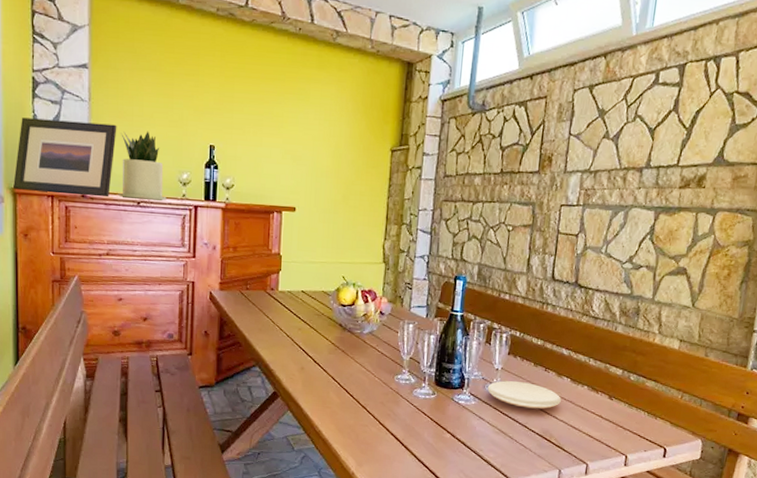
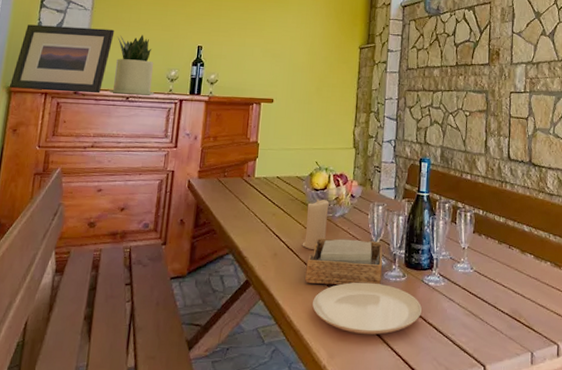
candle: none [329,314,357,366] -> present [302,198,329,251]
napkin holder: none [332,353,413,402] -> present [304,237,383,286]
plate: none [341,398,451,447] -> present [312,282,422,335]
plate: present [487,380,561,409] -> none [456,260,527,288]

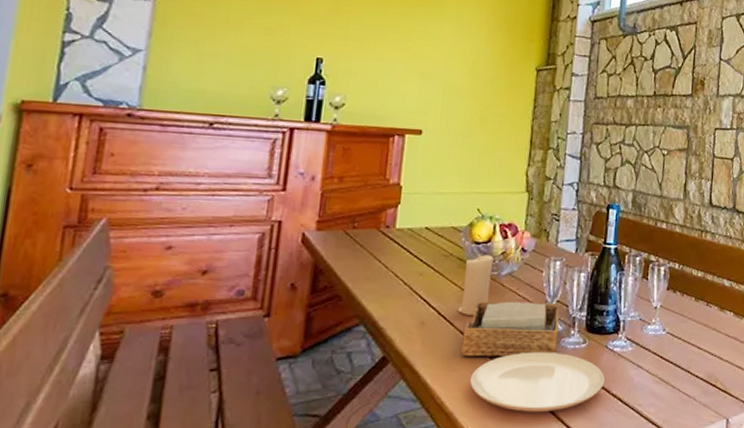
picture frame: present [10,24,115,94] -> none [20,15,191,117]
planter: present [109,34,154,97] -> none [182,38,252,123]

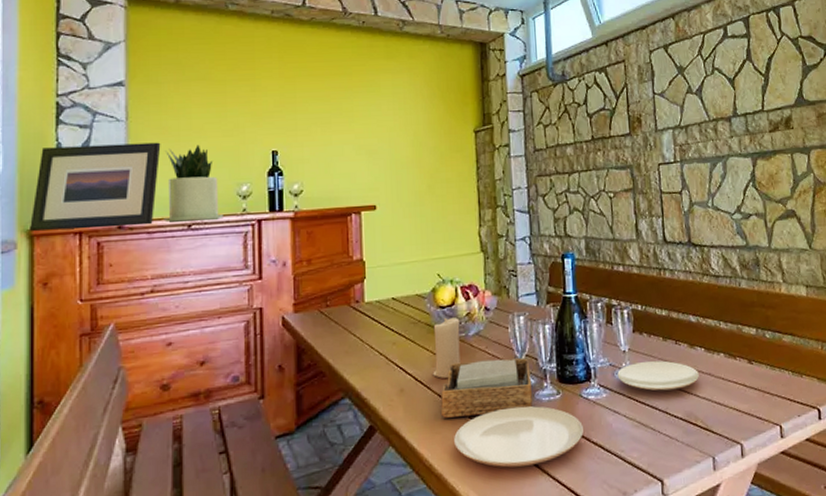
picture frame: none [20,15,191,117] -> present [30,142,161,232]
planter: none [182,38,252,123] -> present [163,144,224,224]
plate: none [645,320,725,350] -> present [617,360,699,391]

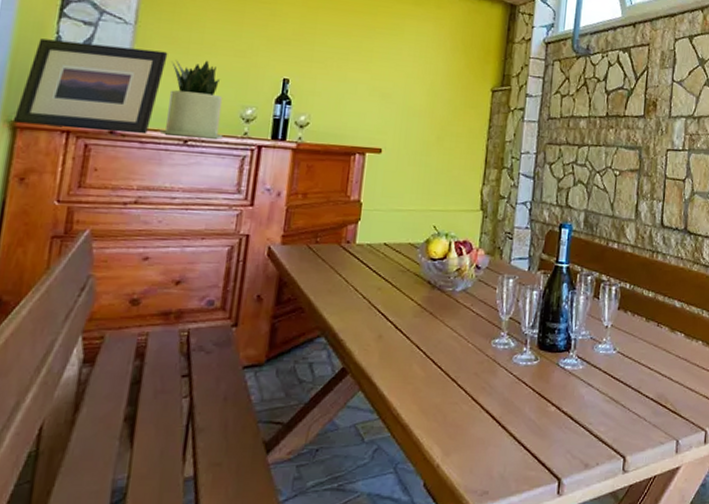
candle: present [433,317,460,379] -> none [414,270,449,331]
napkin holder: present [440,358,533,419] -> none [415,316,513,372]
plate: present [454,406,583,468] -> none [425,367,556,428]
plate: present [617,360,699,391] -> none [596,339,675,370]

